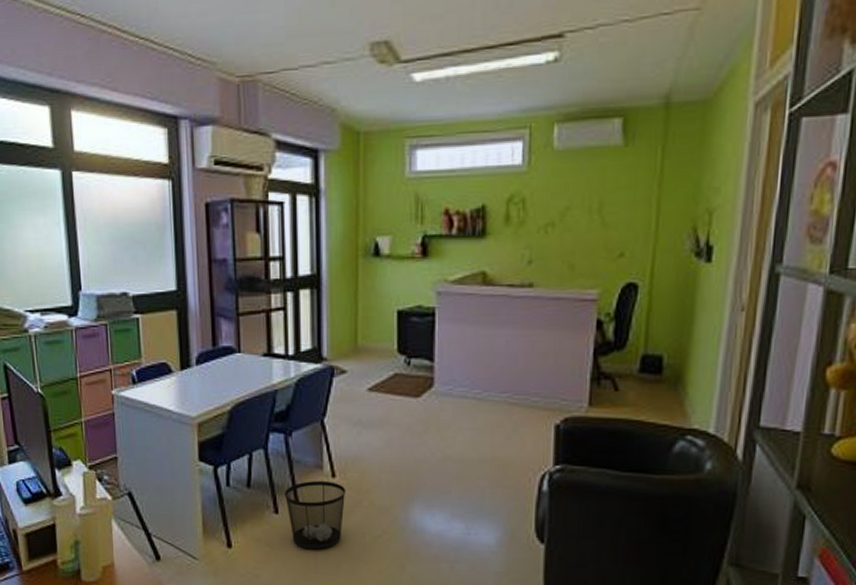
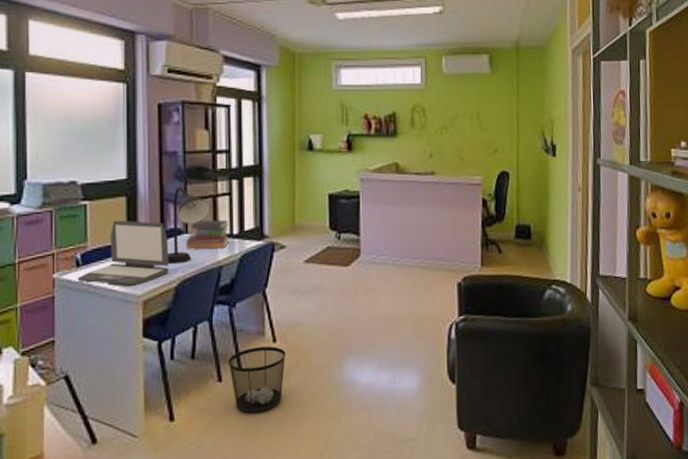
laptop: none [134,336,223,406] -> present [77,220,169,286]
desk lamp: none [220,300,263,386] -> present [168,187,210,265]
books: none [239,338,285,371] -> present [186,219,230,250]

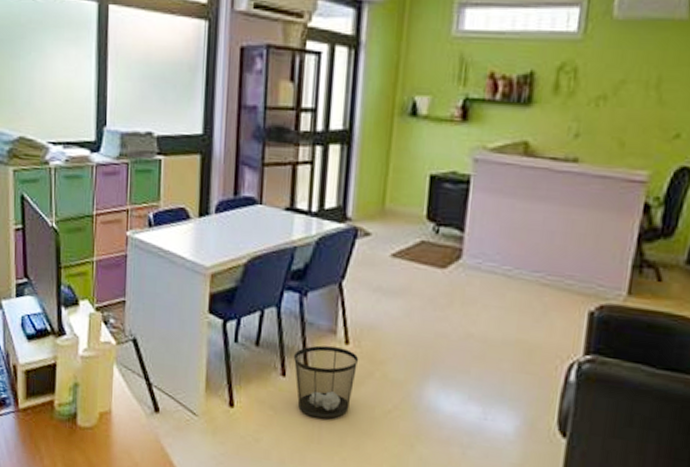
laptop: present [77,220,169,286] -> none [149,180,241,256]
desk lamp: present [168,187,210,265] -> none [239,149,288,238]
books: present [186,219,230,250] -> none [259,190,307,228]

